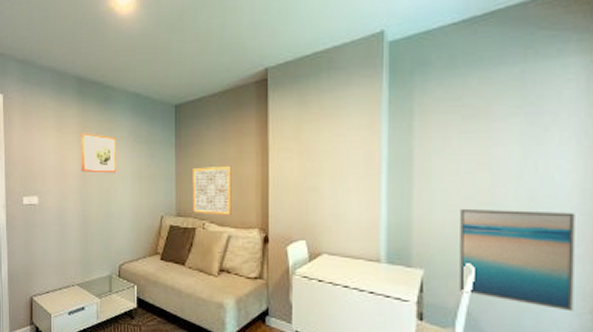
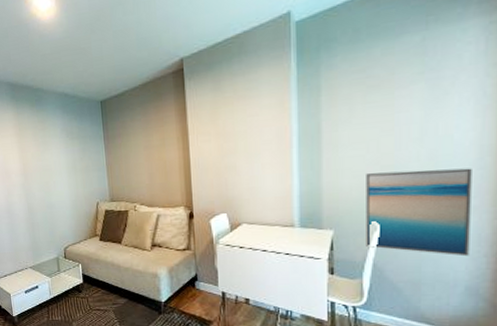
wall art: present [81,133,117,173] -> none [18,133,54,170]
wall art: present [192,165,232,216] -> none [121,152,159,198]

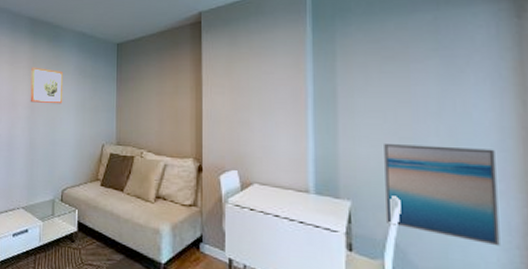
wall art: none [18,133,54,170] -> present [30,67,64,104]

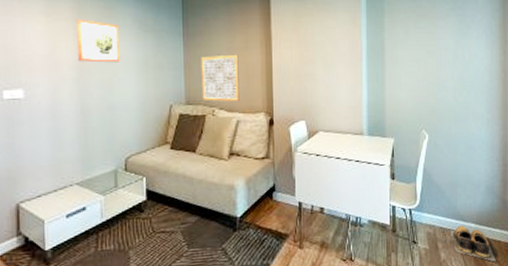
wall art: none [131,98,168,146] -> present [201,54,240,102]
wall art: present [384,144,500,247] -> none [418,88,487,161]

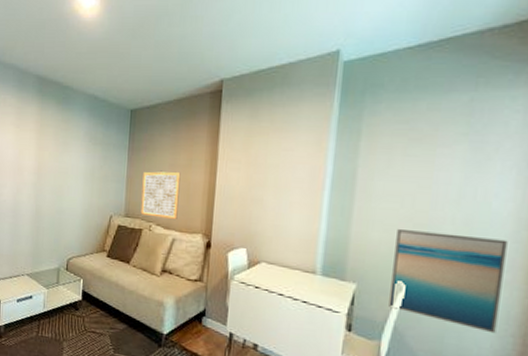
wall art: present [76,19,121,63] -> none [36,131,73,172]
wall art: none [418,88,487,161] -> present [389,229,508,334]

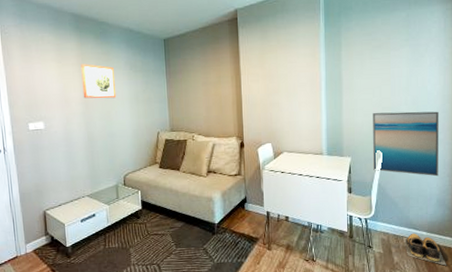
wall art: none [36,131,73,172] -> present [81,64,117,99]
wall art: present [140,170,181,220] -> none [181,88,215,129]

